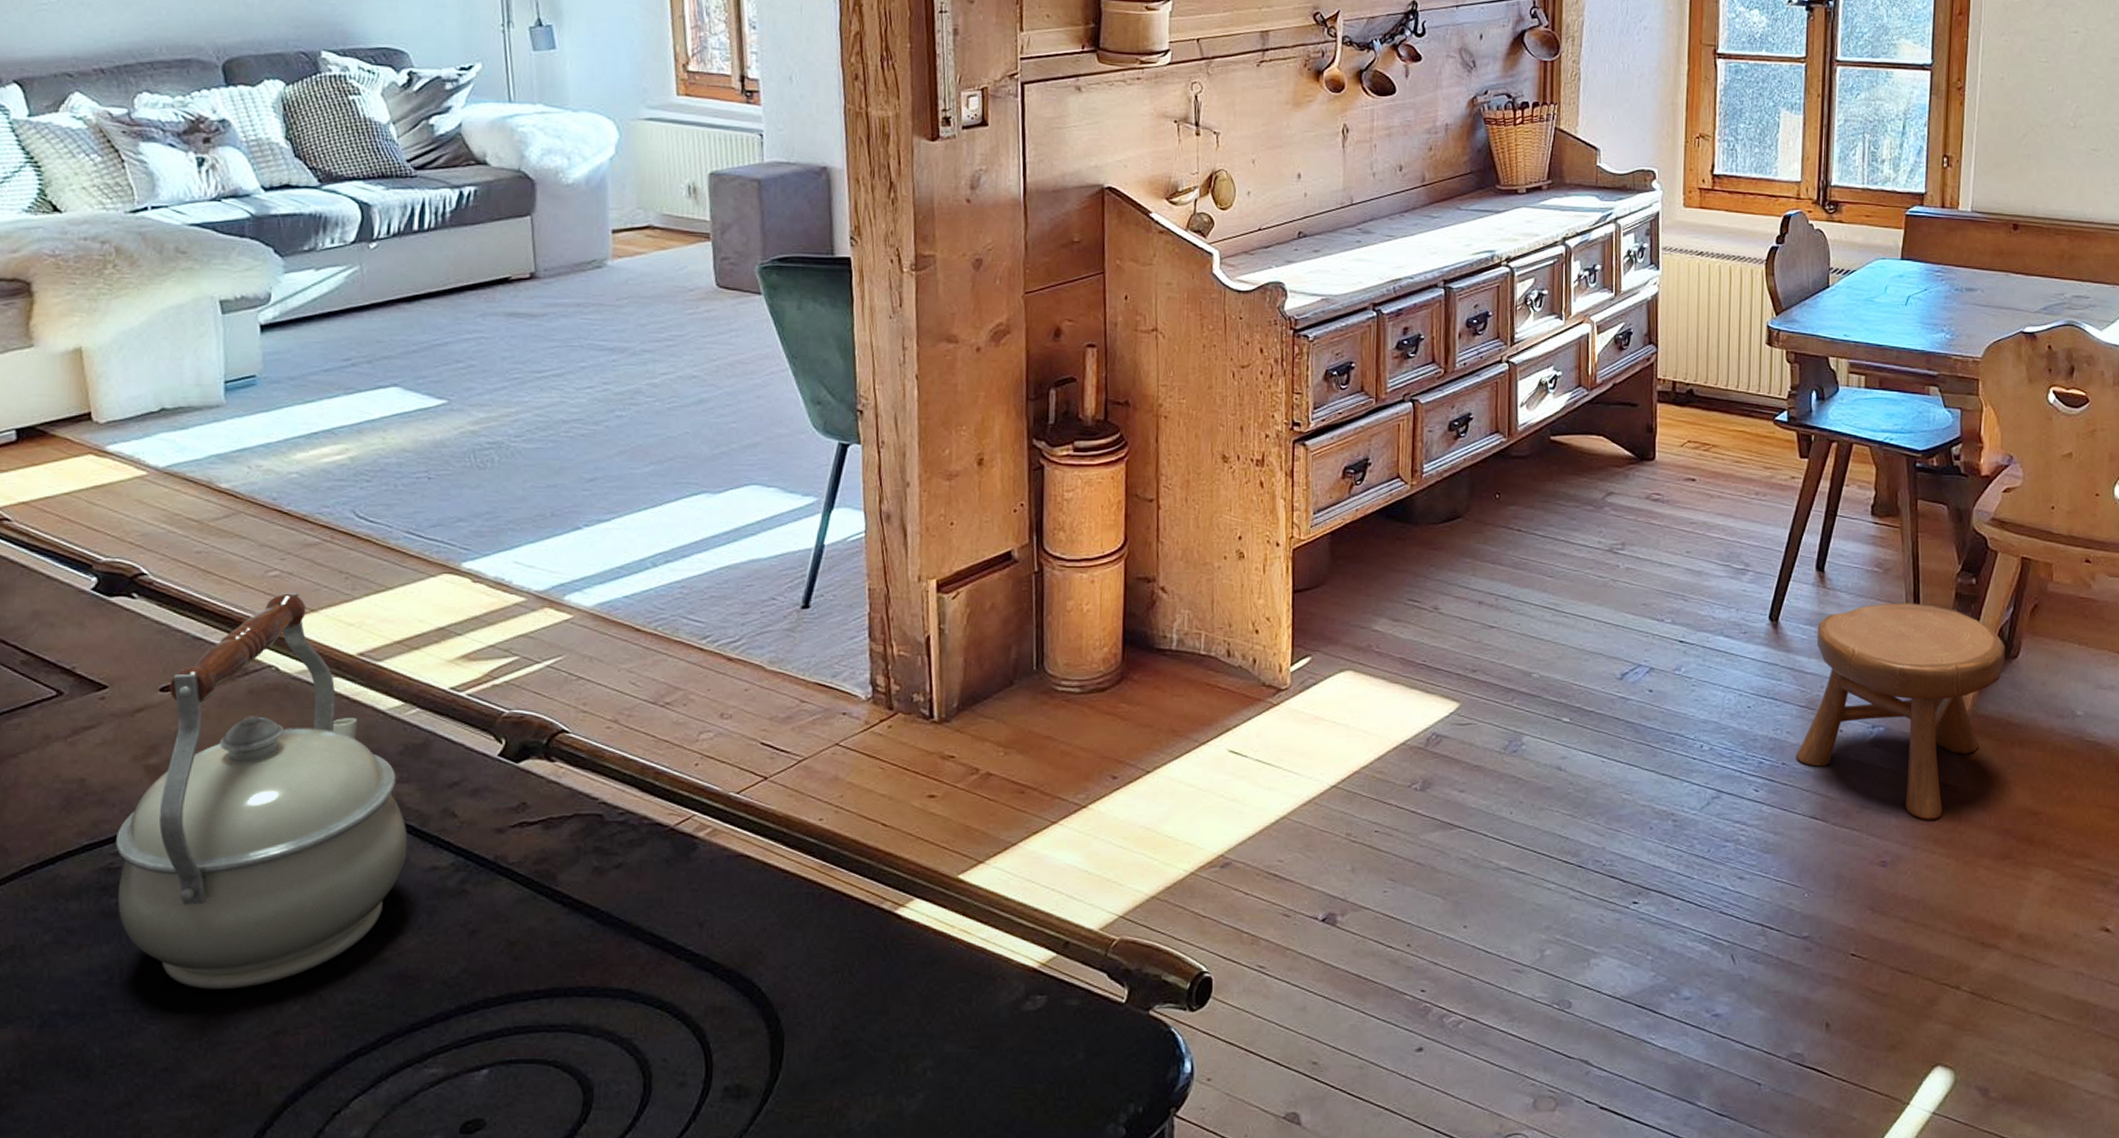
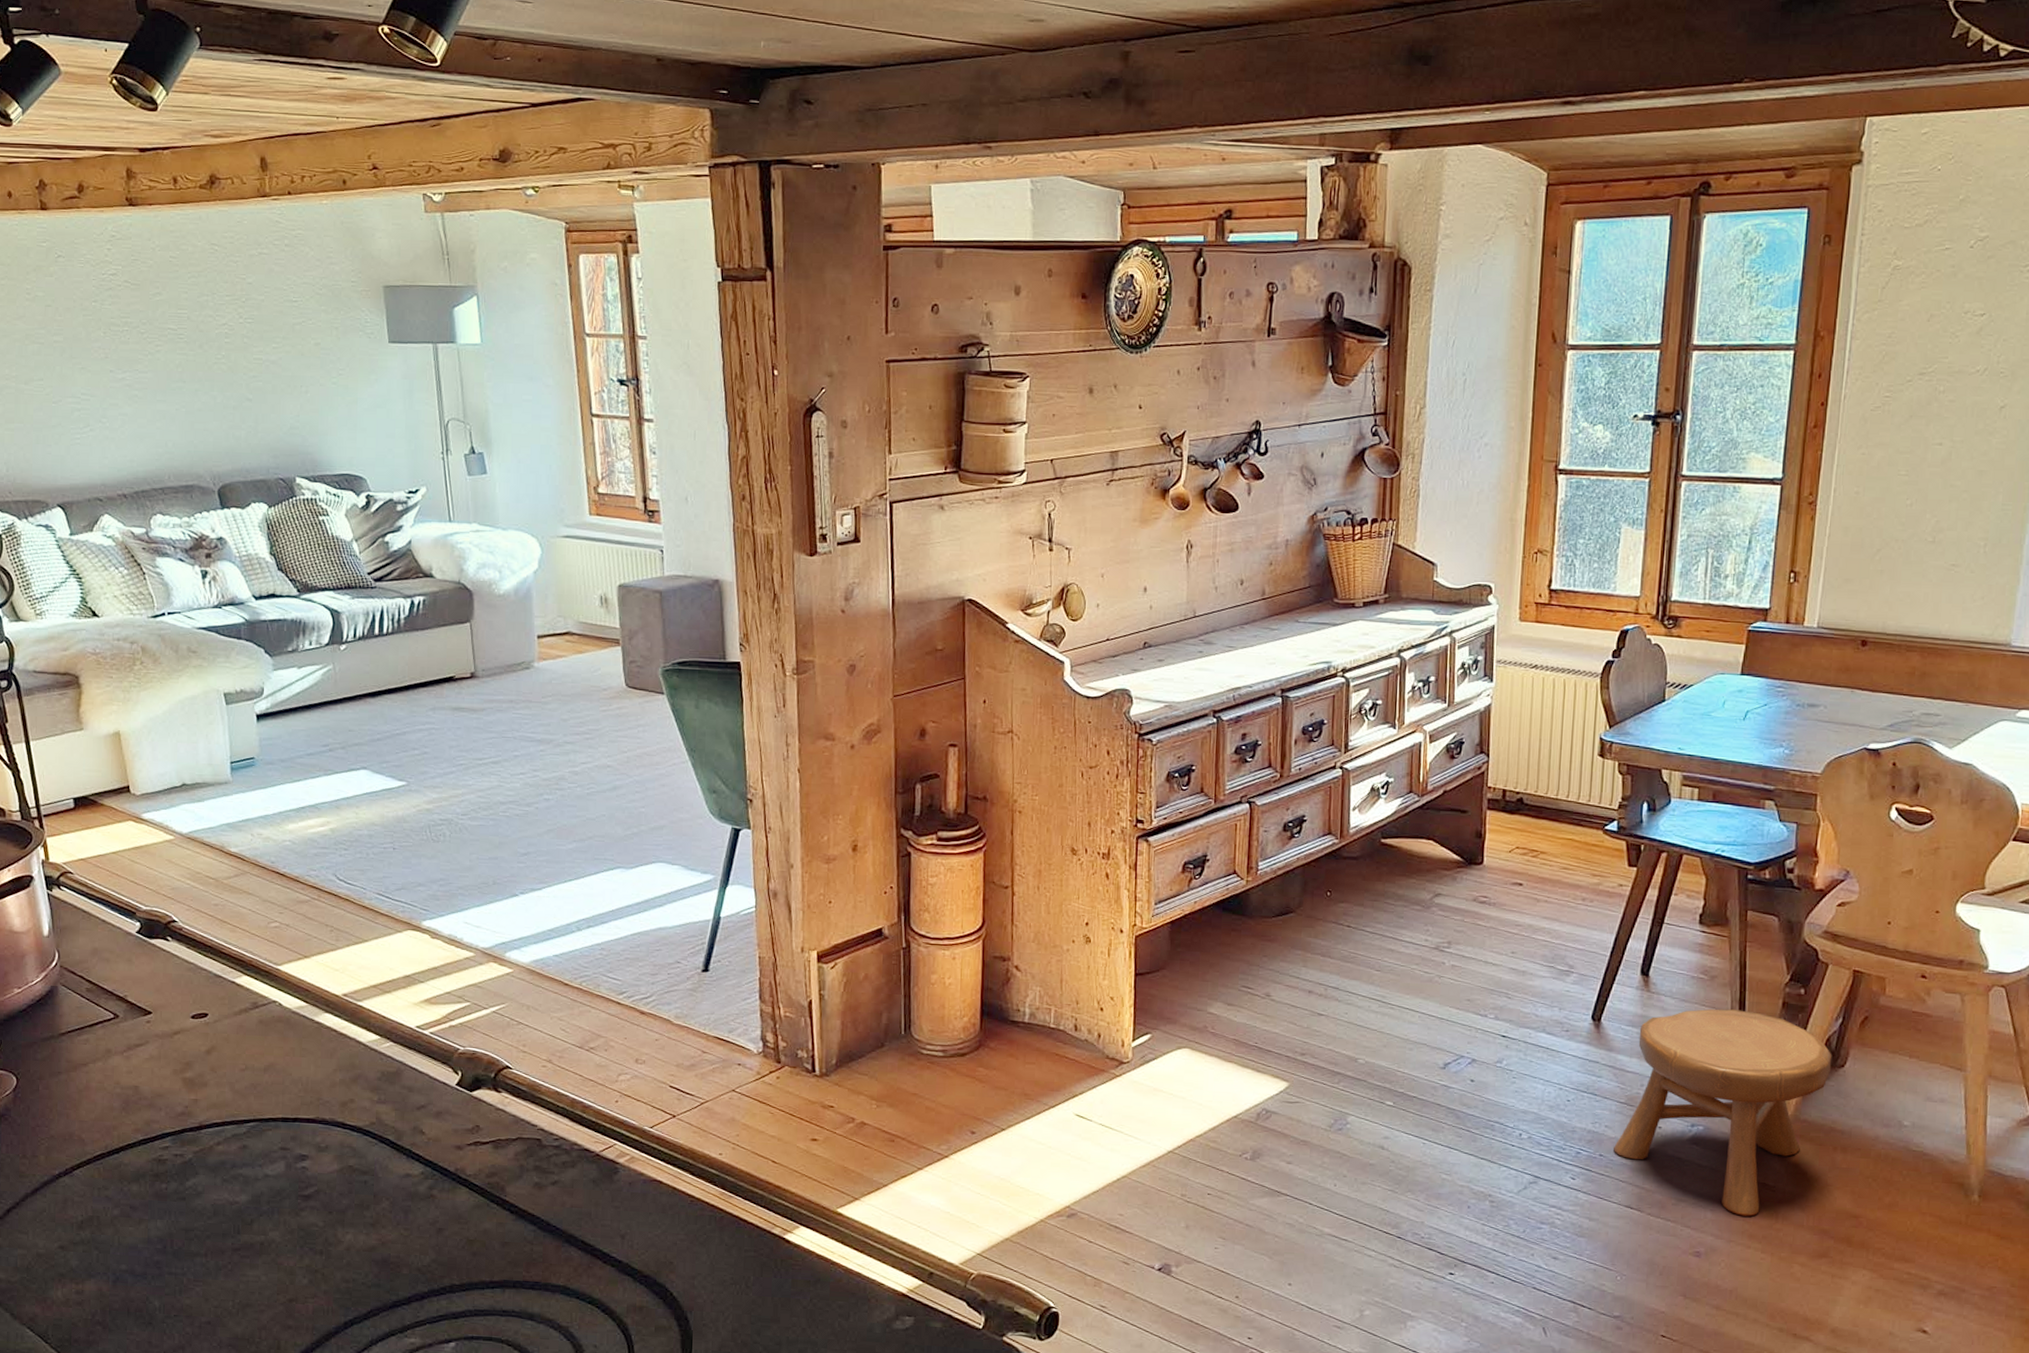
kettle: present [115,593,408,989] -> none [163,941,387,1263]

